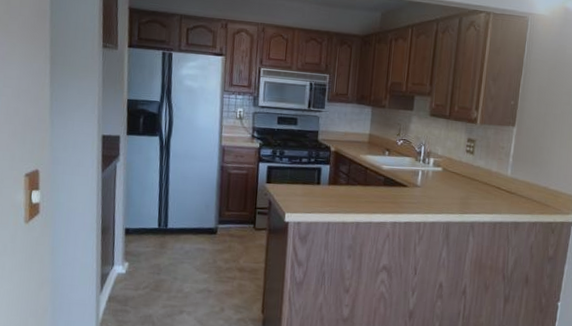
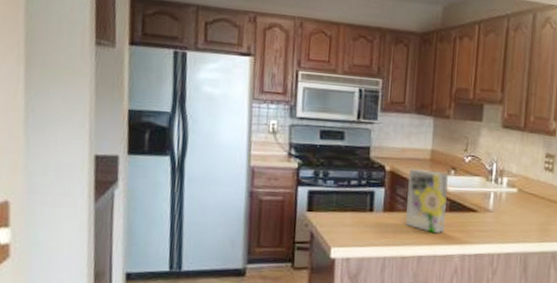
cereal box: none [347,149,383,204] -> present [406,168,448,234]

